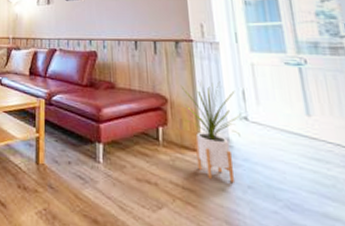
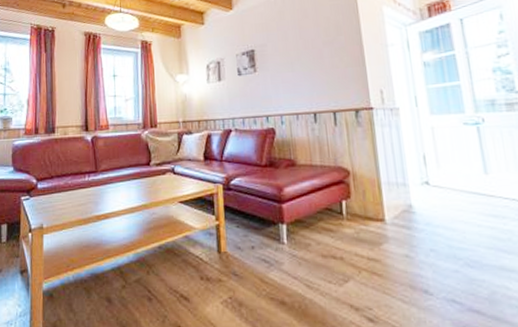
house plant: present [180,80,241,182] -> none [362,148,423,248]

